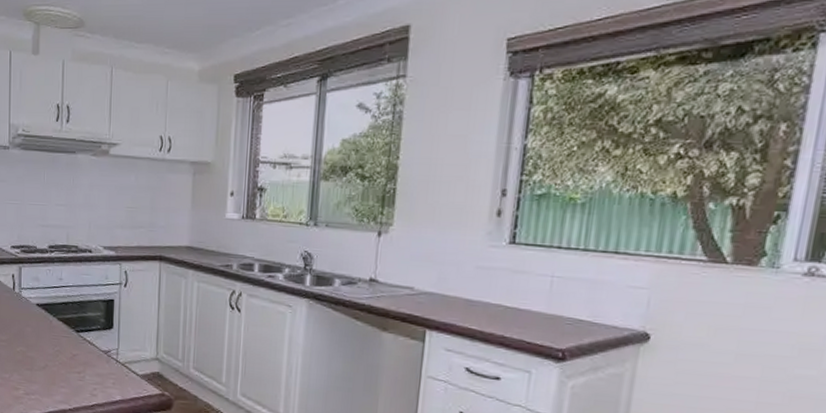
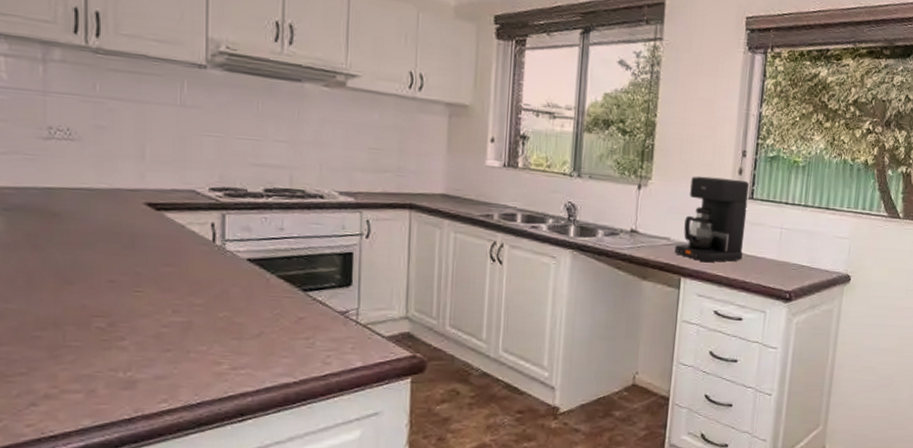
coffee maker: none [419,220,511,315] -> present [674,176,750,263]

